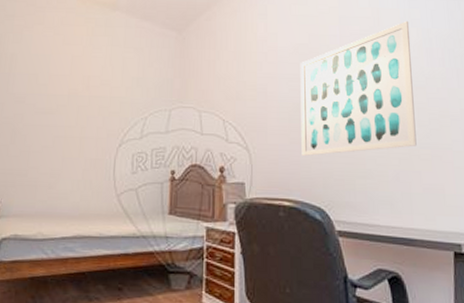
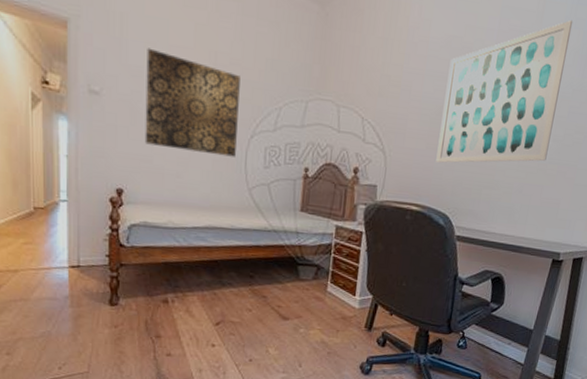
wall art: none [22,78,110,165] -> present [144,47,240,157]

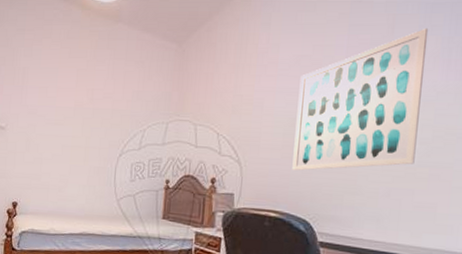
wall art: present [144,47,240,157] -> none [35,91,112,173]

